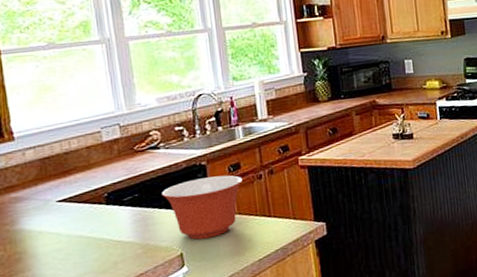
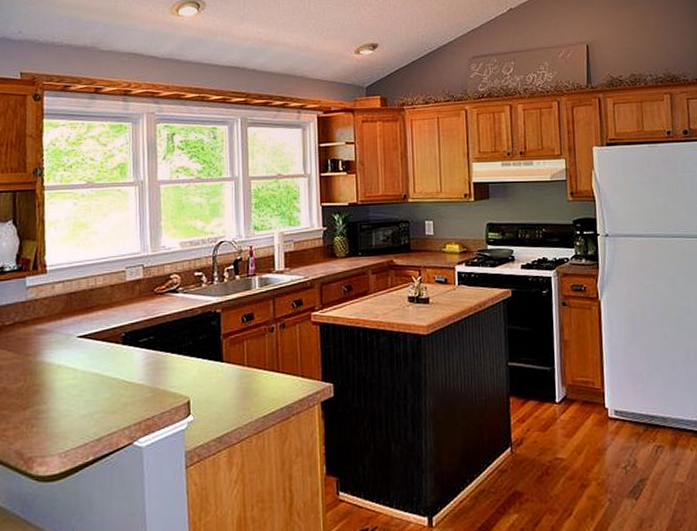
mixing bowl: present [162,175,242,240] -> none [176,325,254,389]

